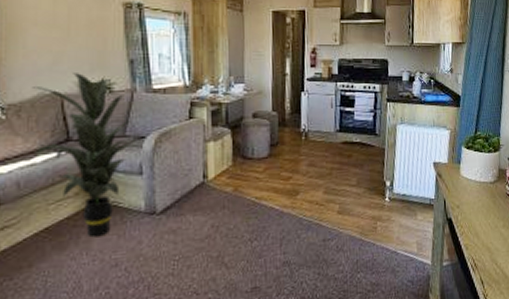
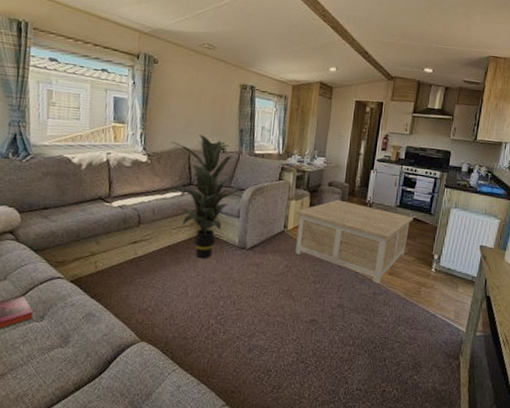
coffee table: none [217,133,357,227] -> present [295,199,414,283]

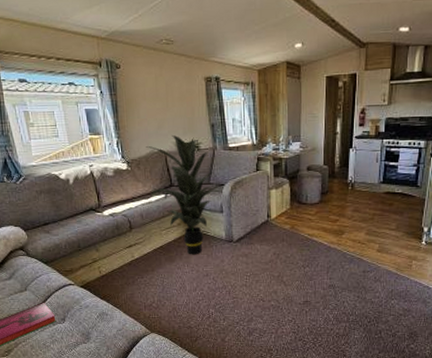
coffee table: present [295,199,414,283] -> none [278,183,399,261]

